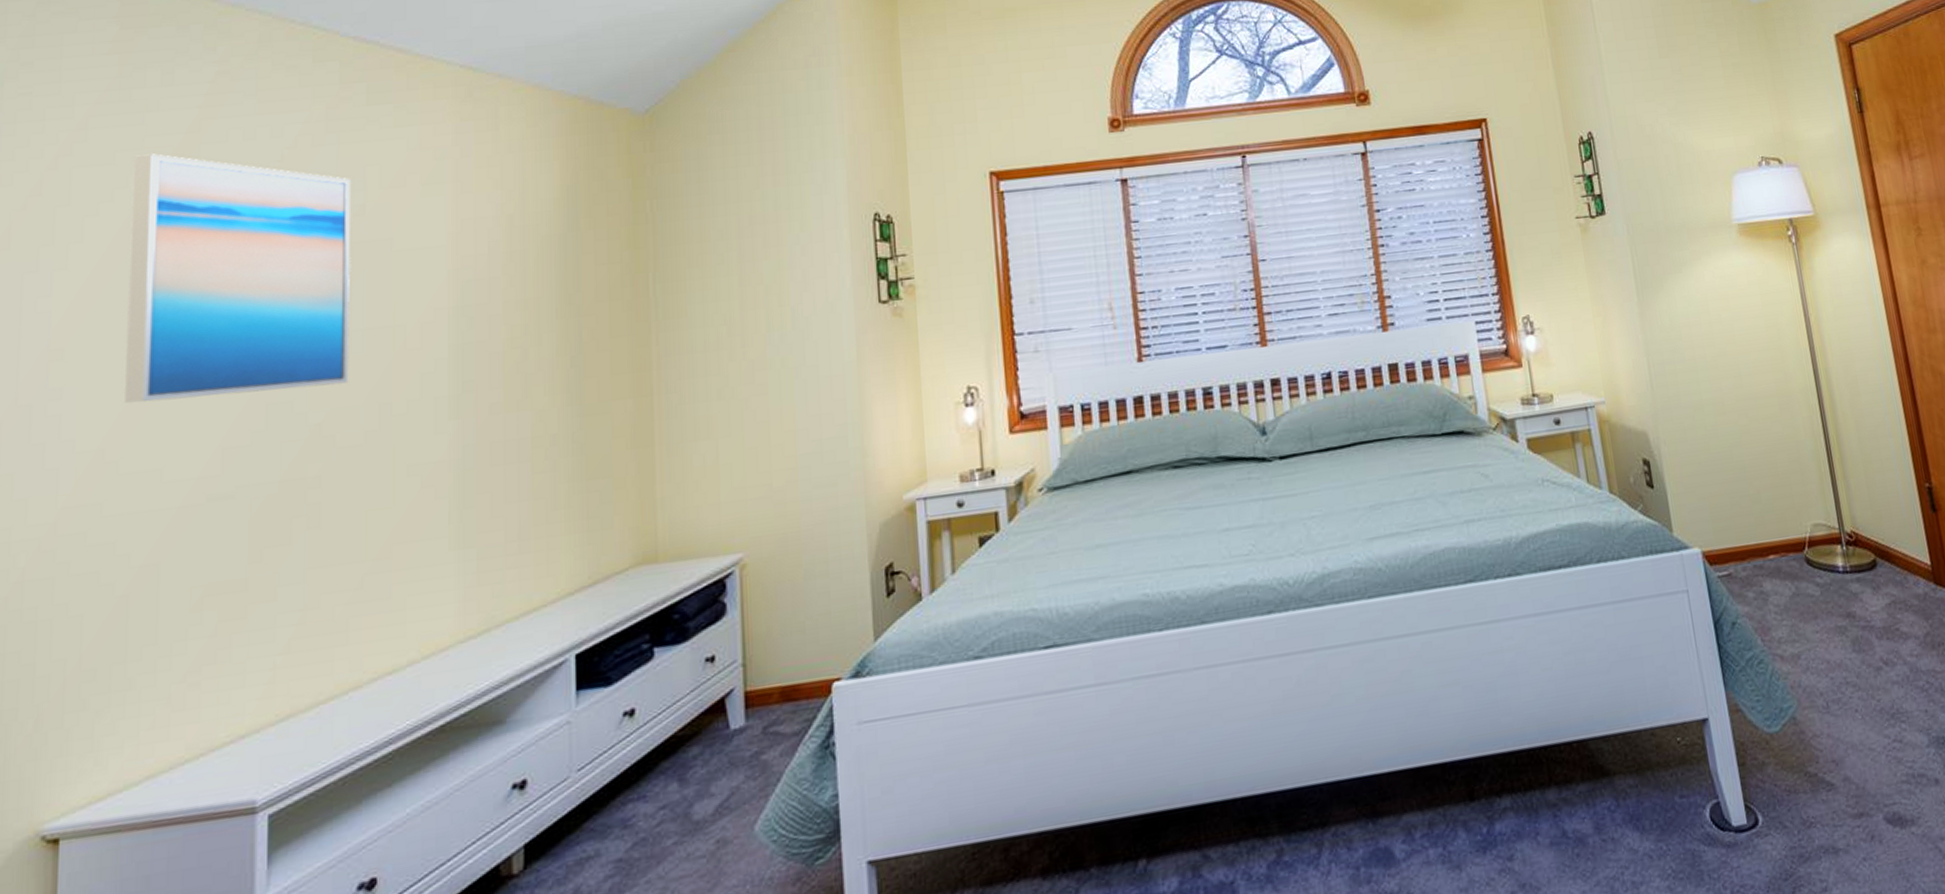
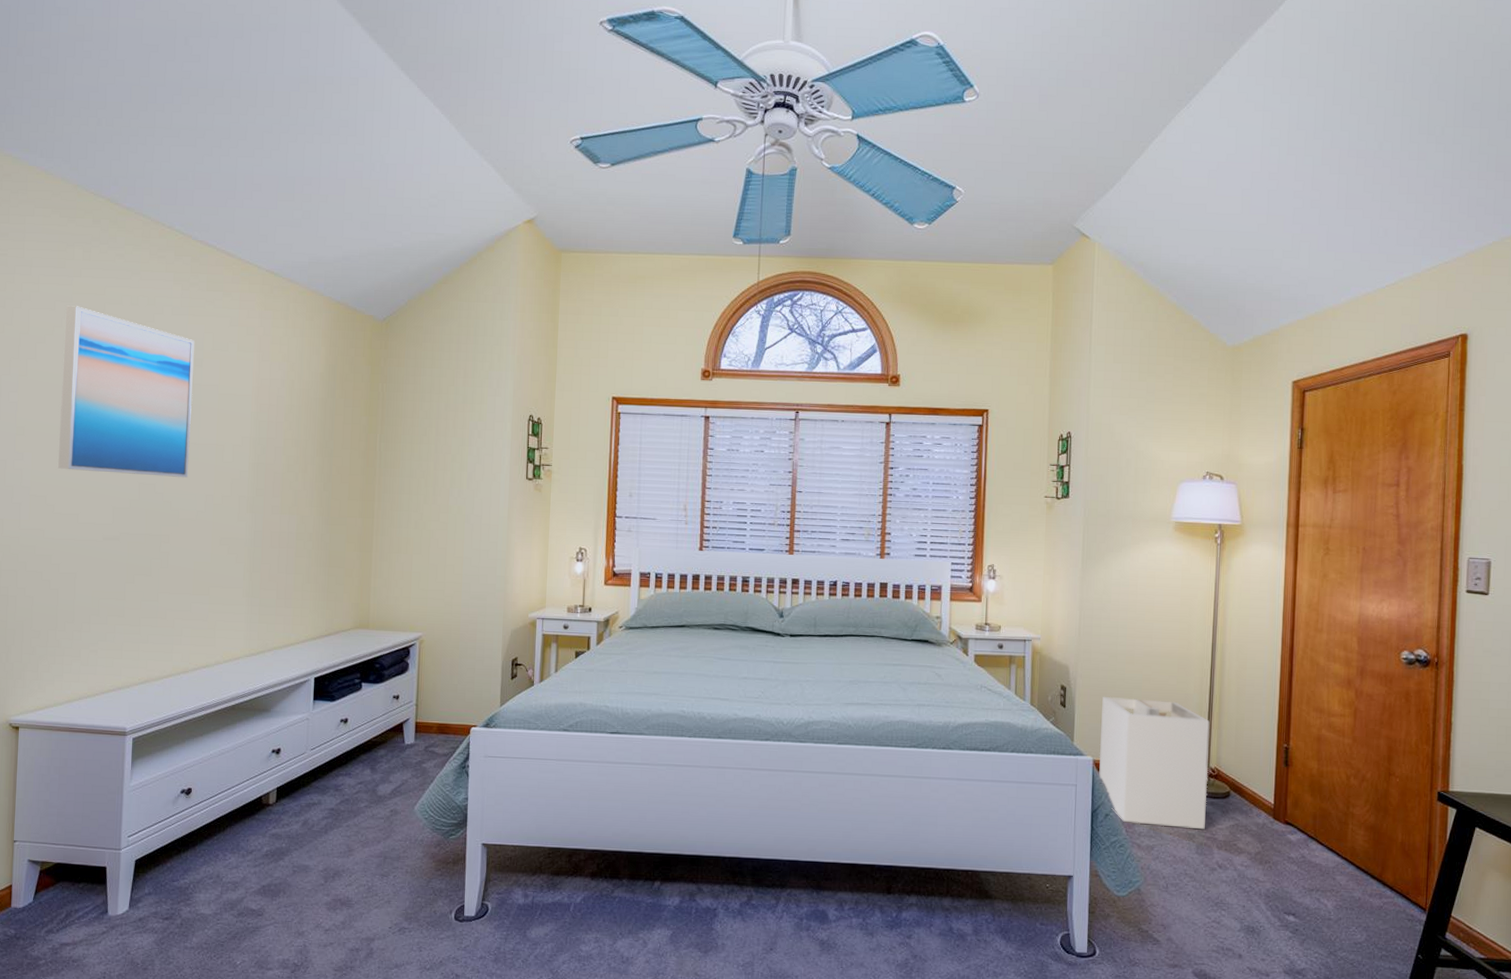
laundry hamper: none [1696,453,1857,629] -> present [1099,696,1210,830]

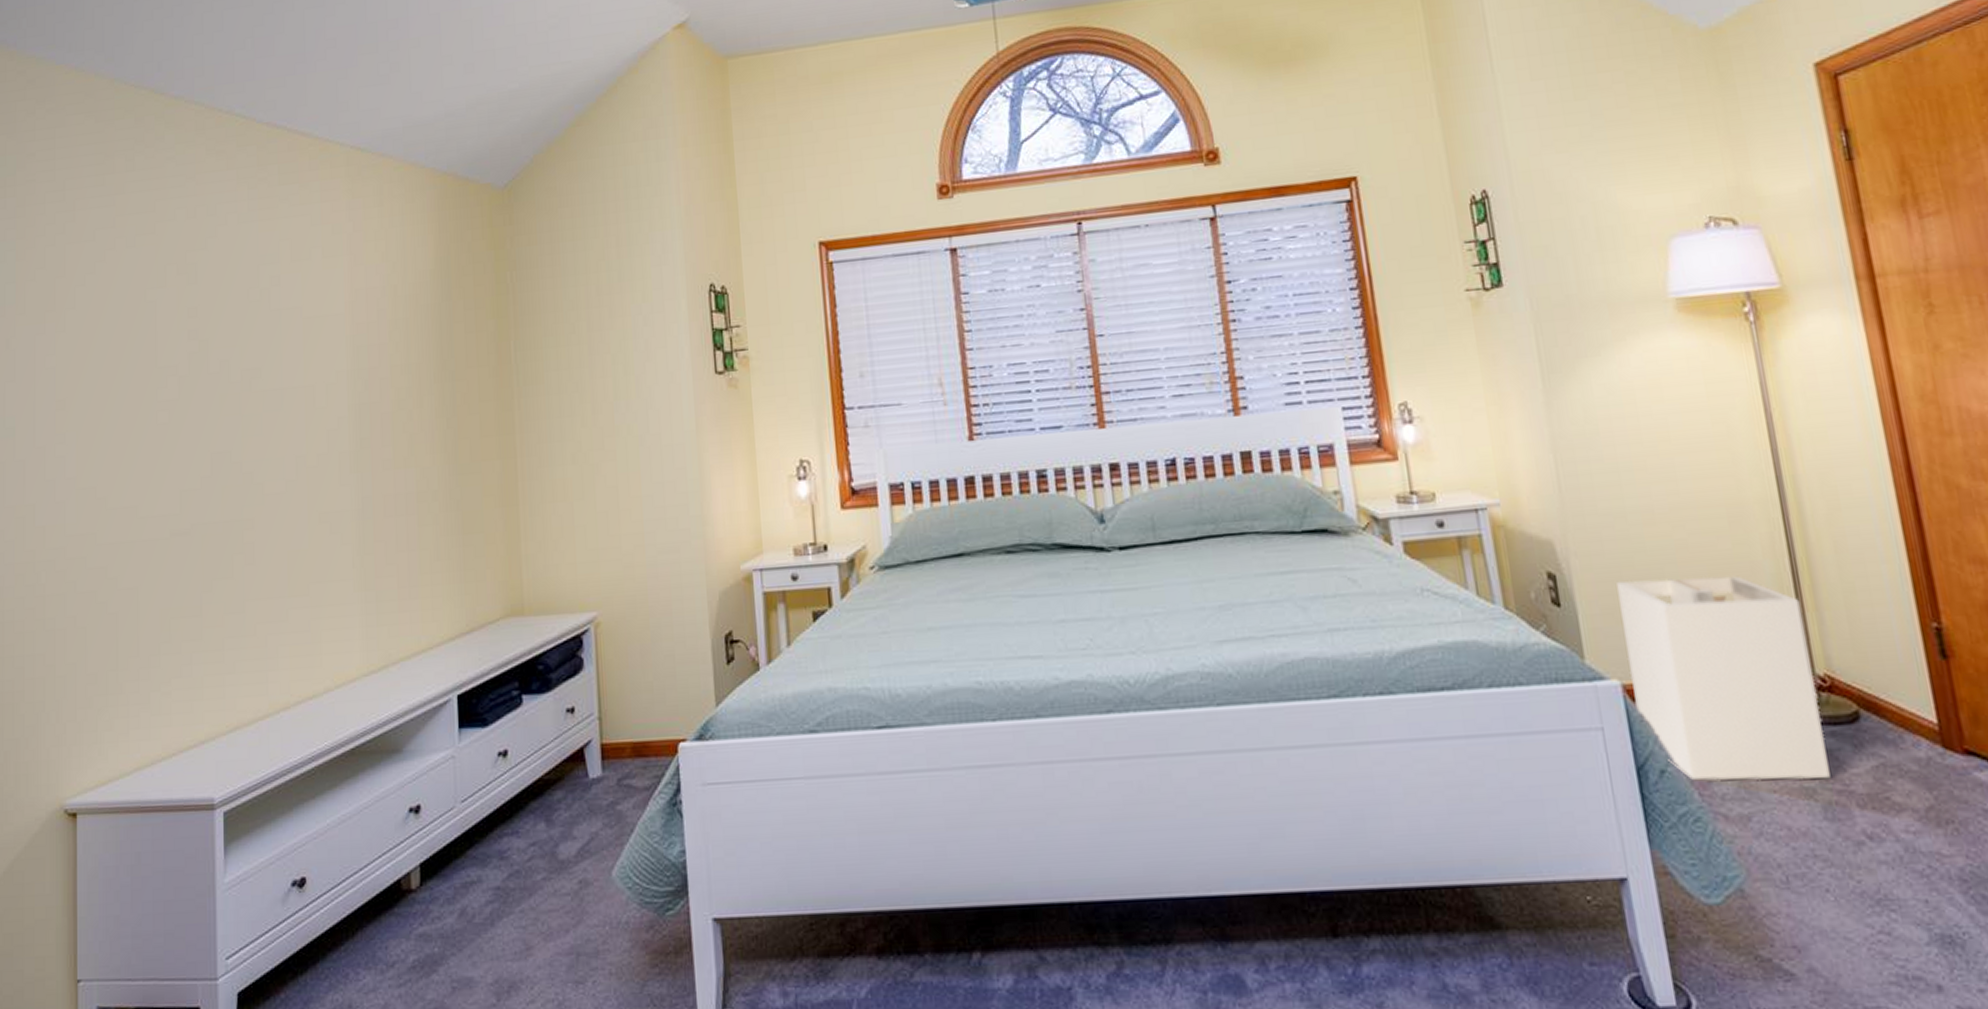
wall art: present [58,305,195,477] -> none [108,231,272,448]

